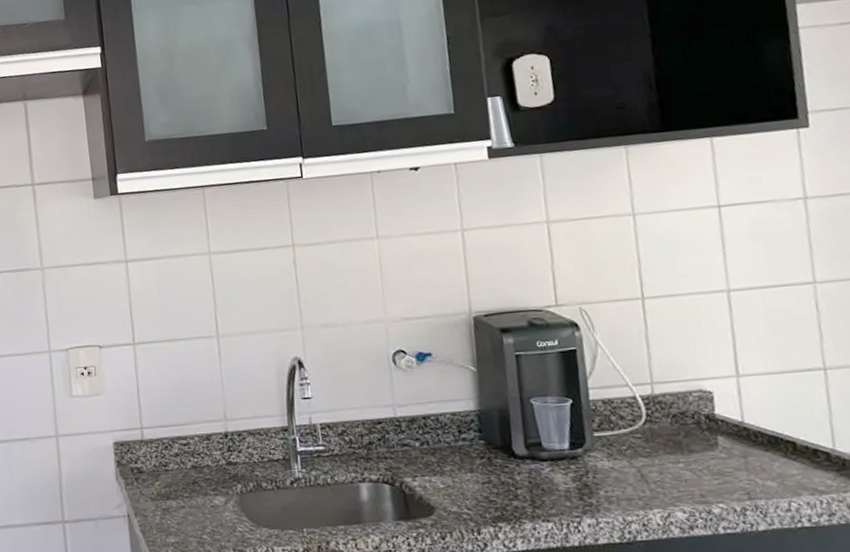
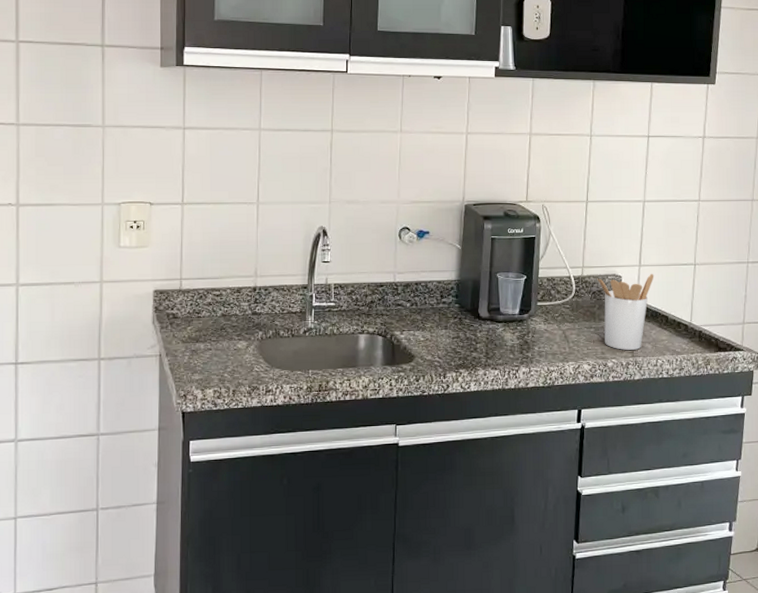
utensil holder: none [676,386,763,491] -> present [597,274,654,350]

